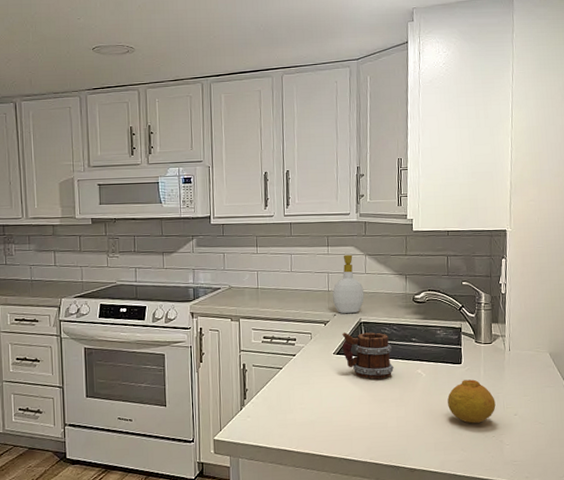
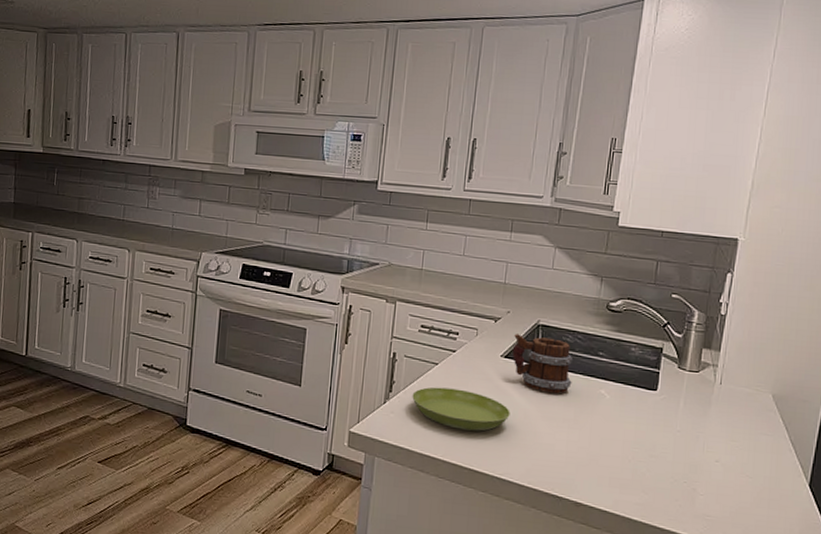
saucer: none [264,387,348,422] -> present [412,387,510,431]
soap bottle: present [332,254,365,314] -> none [508,244,548,314]
fruit: present [447,379,496,424] -> none [632,410,694,464]

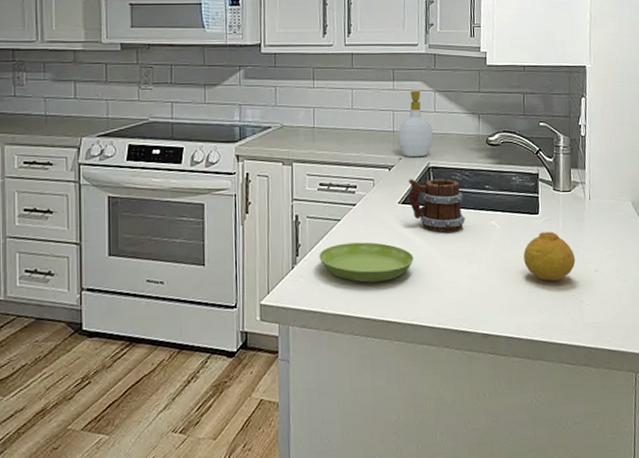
soap bottle: none [508,244,548,314] -> present [397,90,433,158]
fruit: none [632,410,694,464] -> present [523,231,576,281]

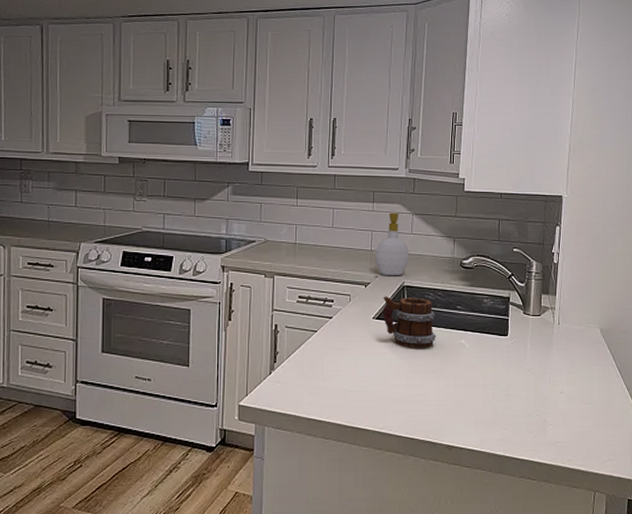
saucer: present [319,242,414,283] -> none [295,353,385,391]
fruit: present [523,231,576,281] -> none [491,353,541,400]

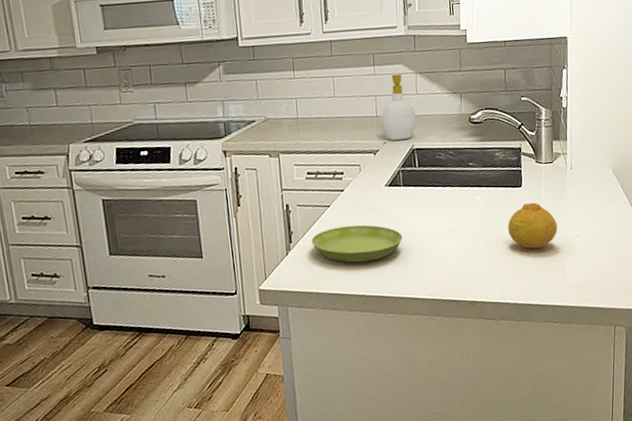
saucer: none [295,353,385,391] -> present [311,224,403,263]
mug: present [382,296,436,348] -> none [394,159,451,211]
fruit: none [491,353,541,400] -> present [508,202,558,249]

